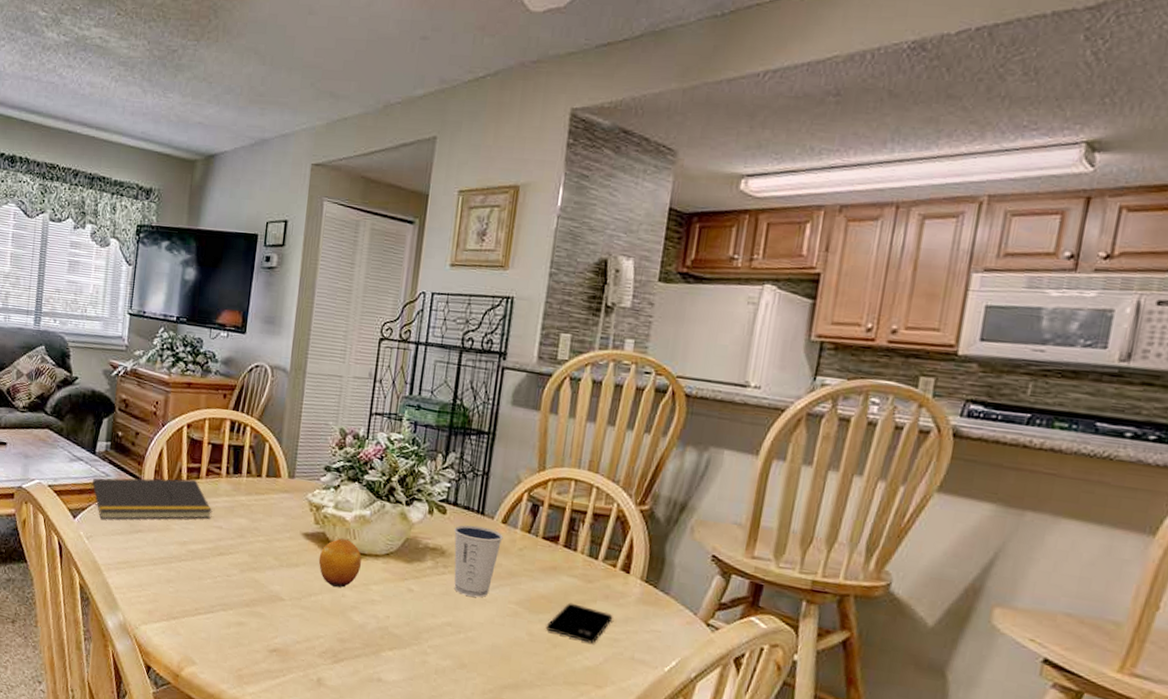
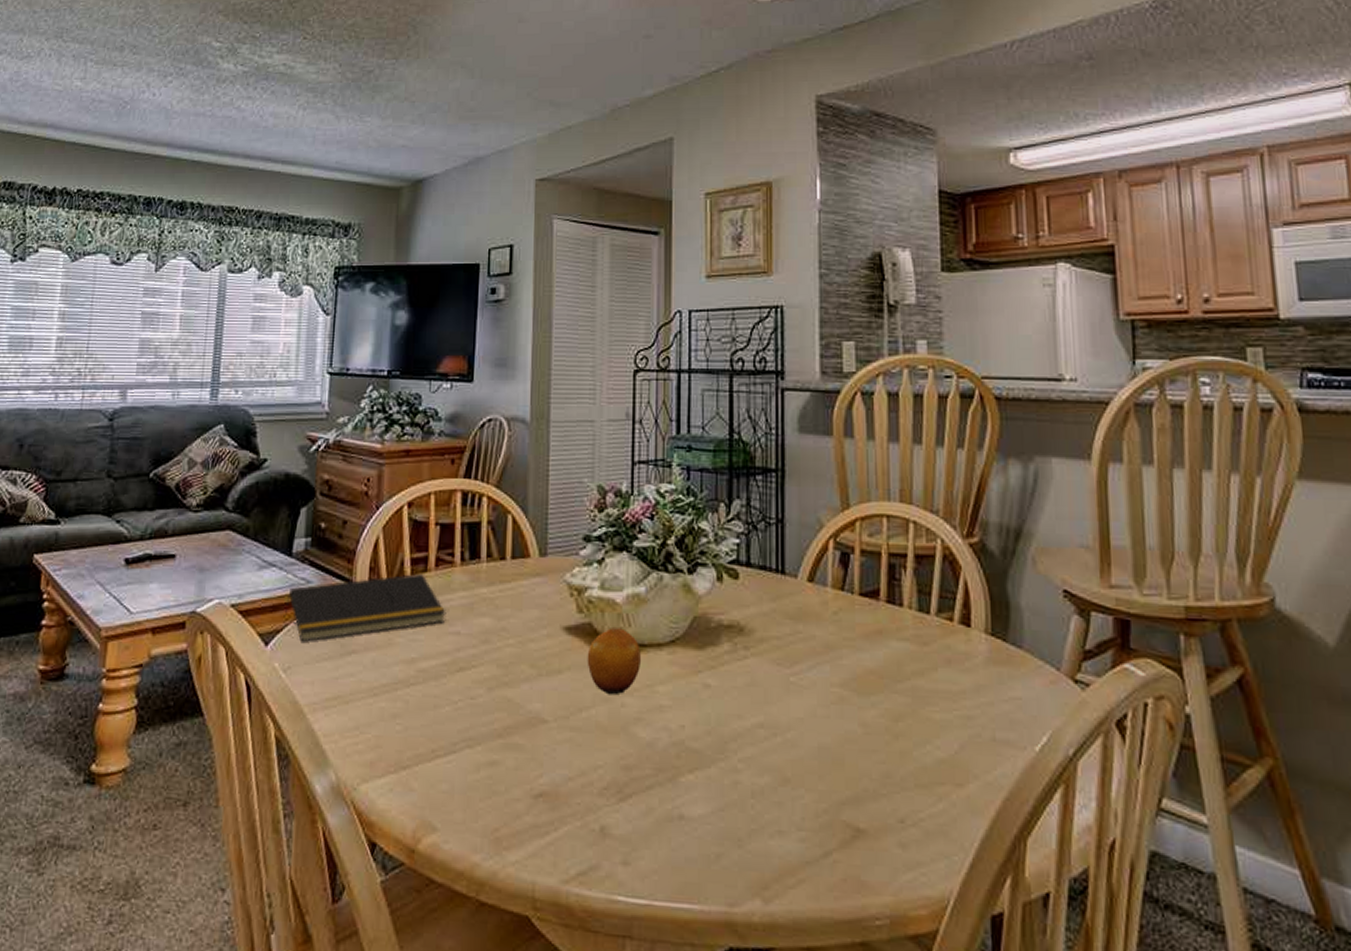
dixie cup: present [454,525,503,598] -> none [752,589,812,684]
smartphone: present [545,602,613,644] -> none [881,675,961,727]

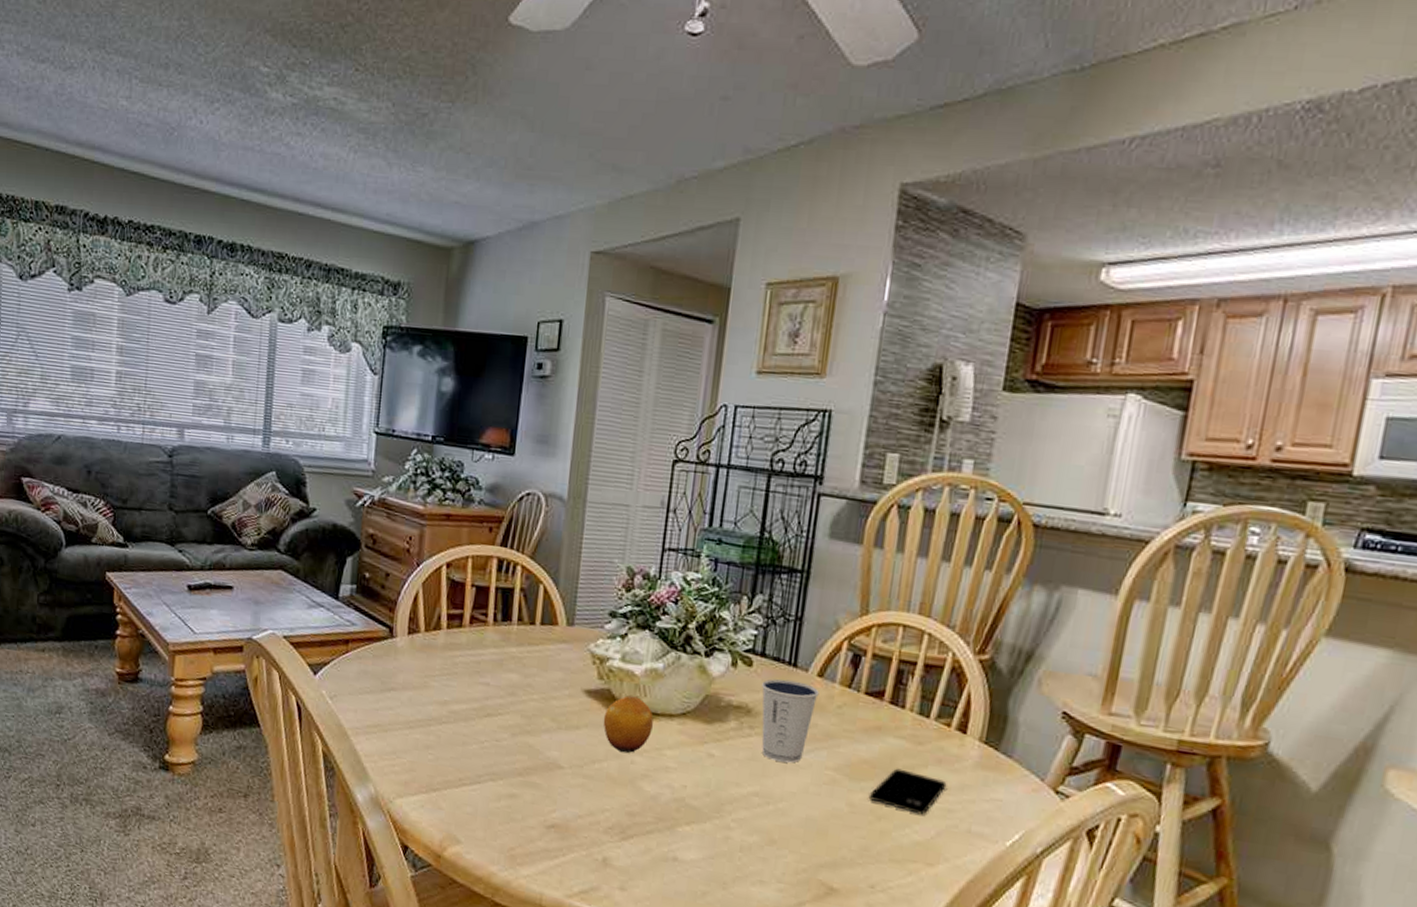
notepad: present [284,574,446,642] -> none [330,626,478,676]
dixie cup: none [752,589,812,684] -> present [761,679,819,763]
smartphone: none [881,675,961,727] -> present [868,768,947,815]

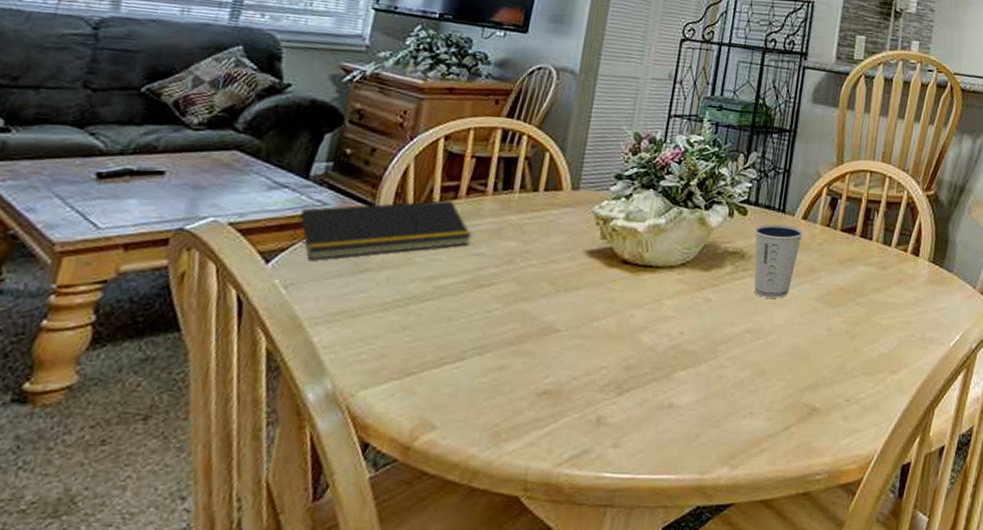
notepad: none [330,626,478,676] -> present [291,200,472,260]
fruit: present [603,695,653,753] -> none [603,252,654,308]
smartphone: present [868,768,947,815] -> none [844,292,905,330]

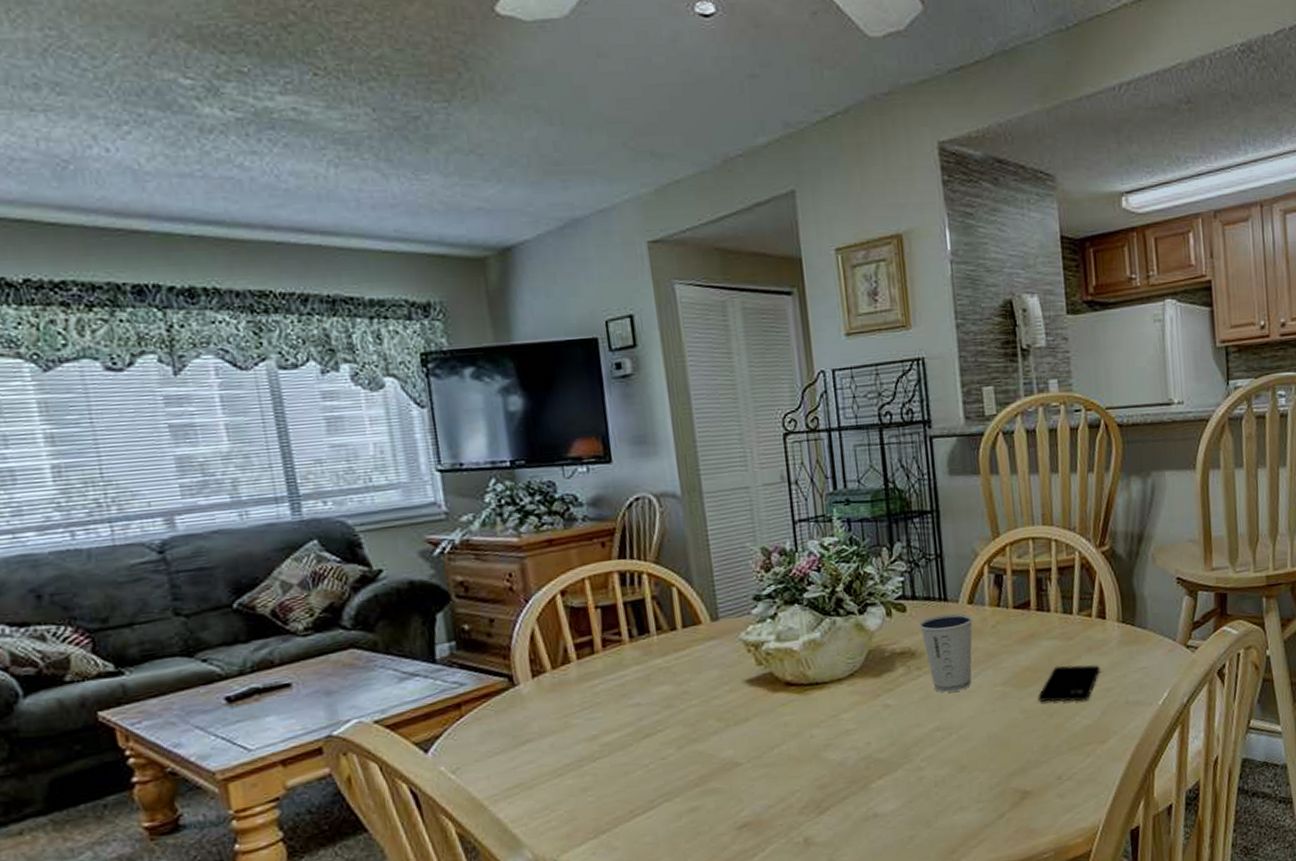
notepad: present [291,200,472,260] -> none [439,657,623,742]
smartphone: none [844,292,905,330] -> present [1037,665,1100,702]

